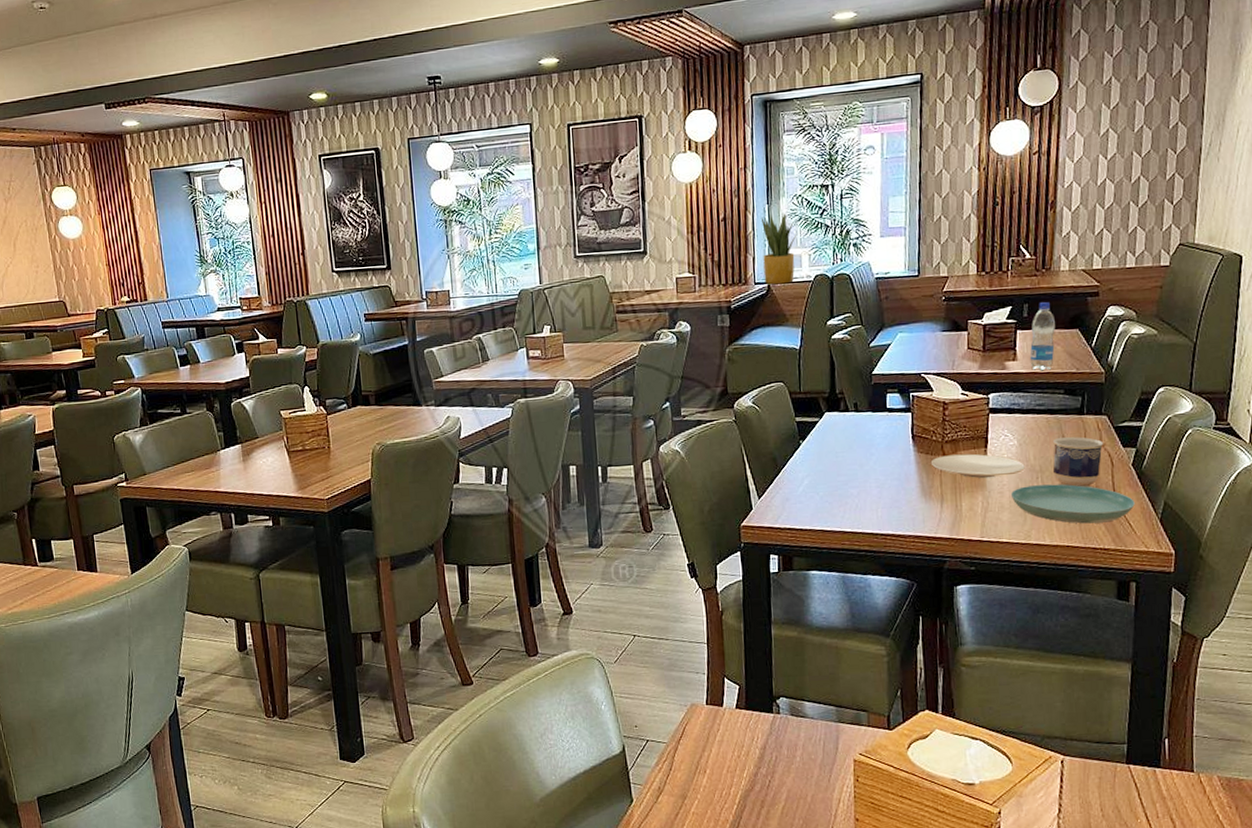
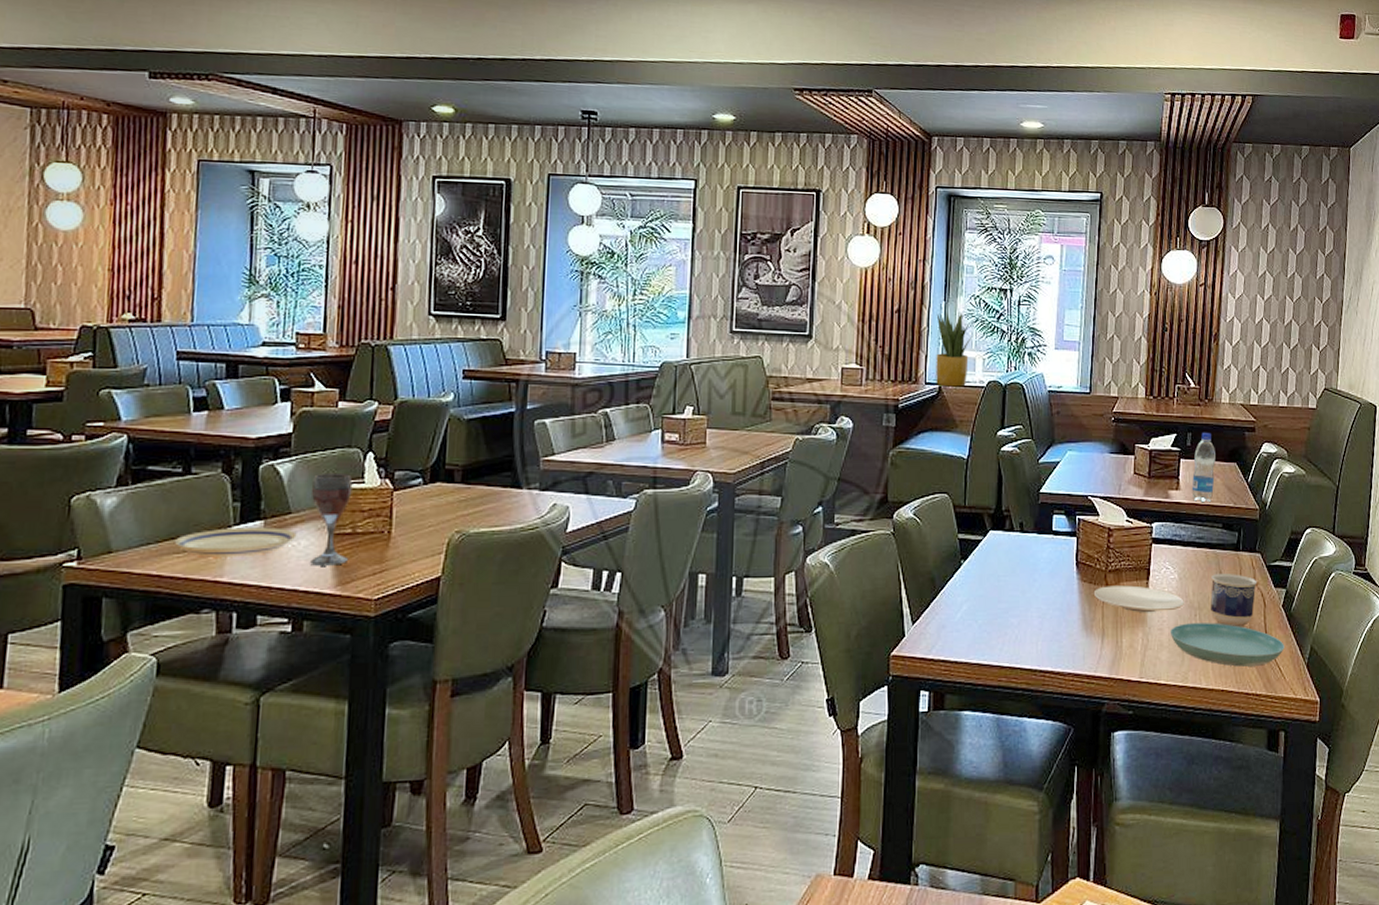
plate: none [184,449,265,474] -> present [173,527,297,557]
cup: none [269,404,304,476] -> present [310,472,353,566]

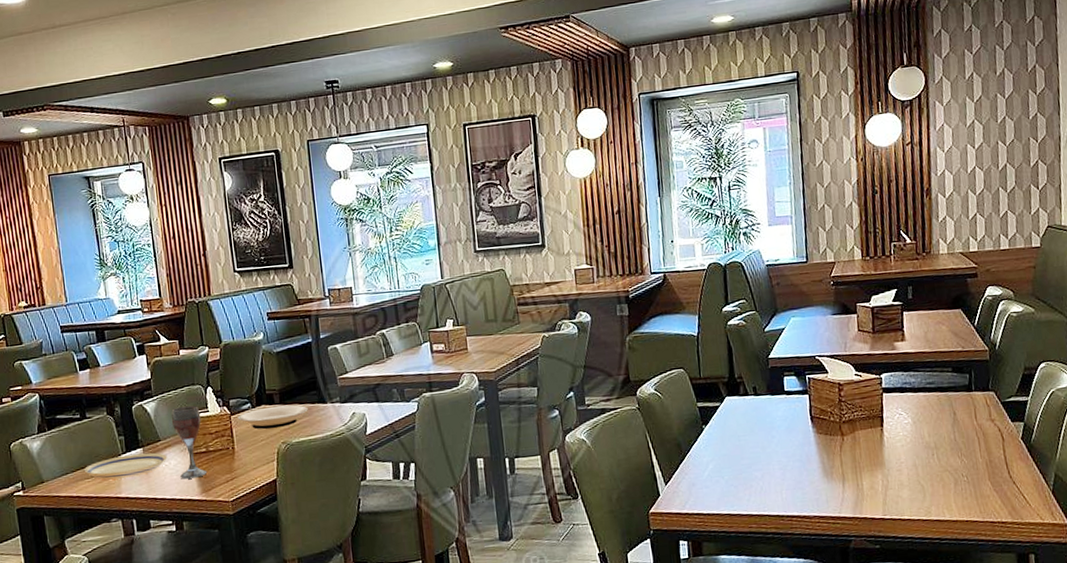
plate: none [401,485,497,512] -> present [237,405,308,429]
planter: present [936,311,974,387] -> none [653,204,690,274]
plate: present [1093,585,1184,612] -> none [830,433,921,457]
saucer: present [1169,623,1285,667] -> none [908,460,1027,498]
bottle: present [1191,433,1216,503] -> none [916,284,940,351]
cup: present [1210,574,1258,628] -> none [945,413,994,463]

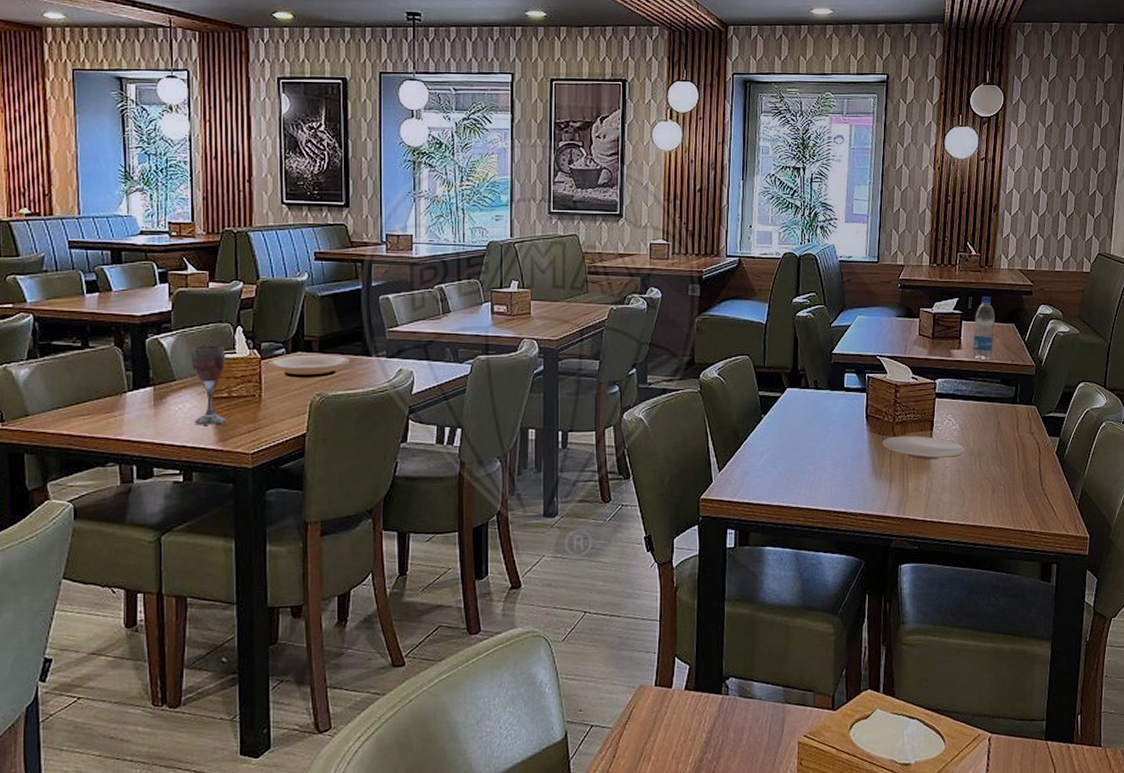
plate: present [83,452,167,480] -> none [79,392,182,419]
plate: none [830,433,921,457] -> present [882,436,965,459]
bottle: none [916,284,940,351] -> present [972,297,995,361]

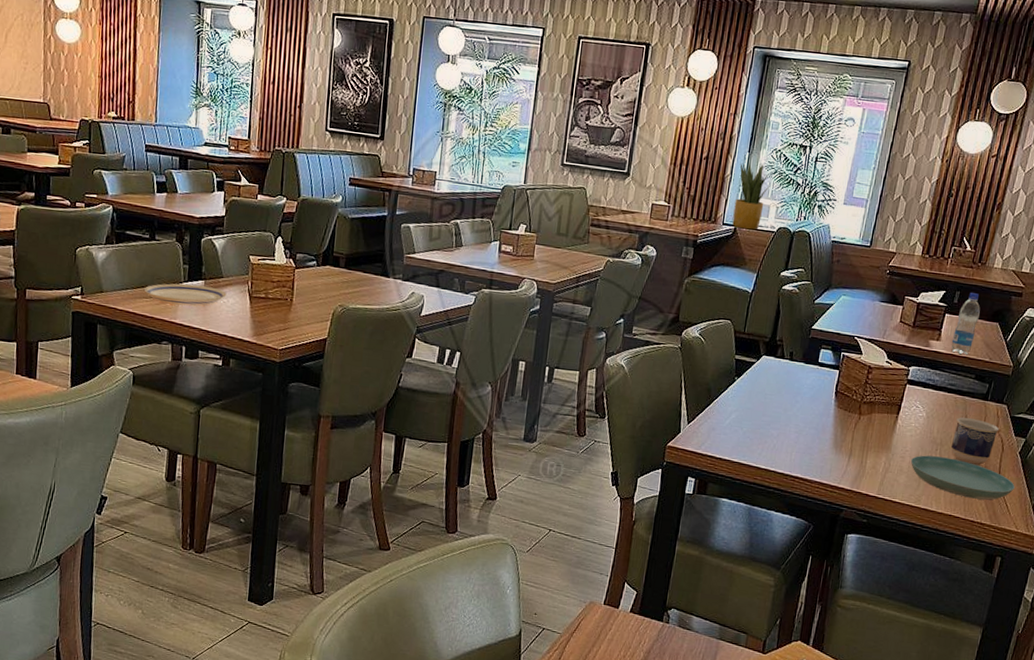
plate: none [79,392,182,419] -> present [143,283,227,306]
cup: present [191,344,227,425] -> none [236,249,267,321]
plate: present [268,354,350,378] -> none [301,268,371,291]
planter: none [735,189,770,259] -> present [732,161,771,230]
plate: present [882,436,965,459] -> none [847,414,928,443]
saucer: none [952,468,1057,507] -> present [910,455,1015,500]
cup: none [989,424,1033,472] -> present [950,417,1000,466]

